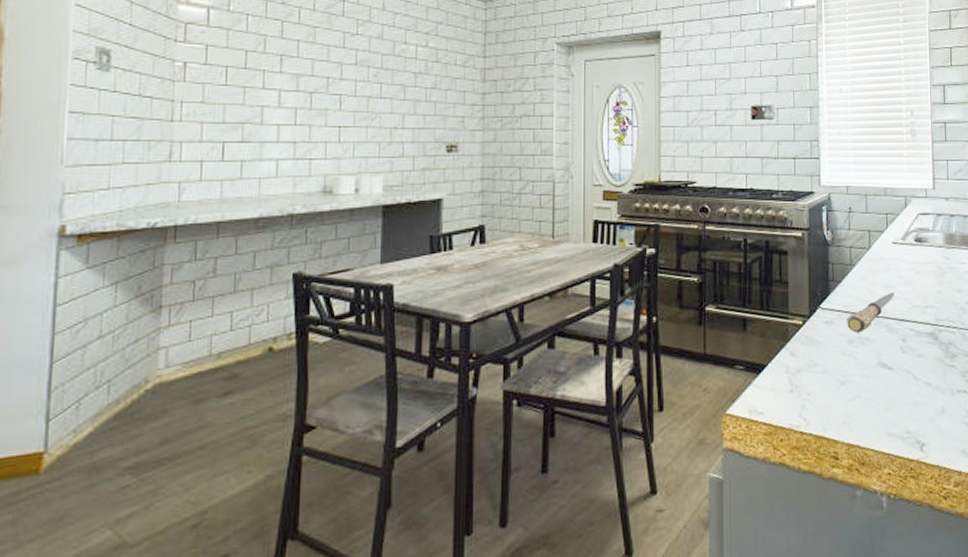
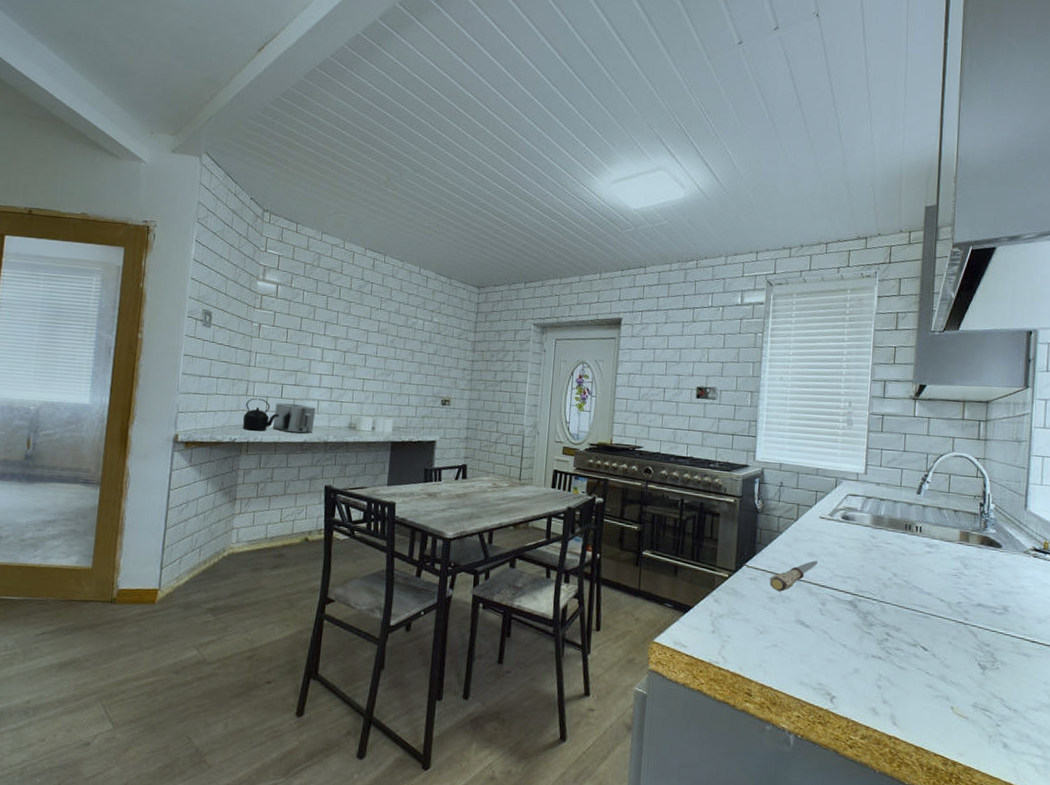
kettle: none [166,164,221,209] -> present [243,398,279,431]
toaster: none [211,167,274,208] -> present [272,402,316,434]

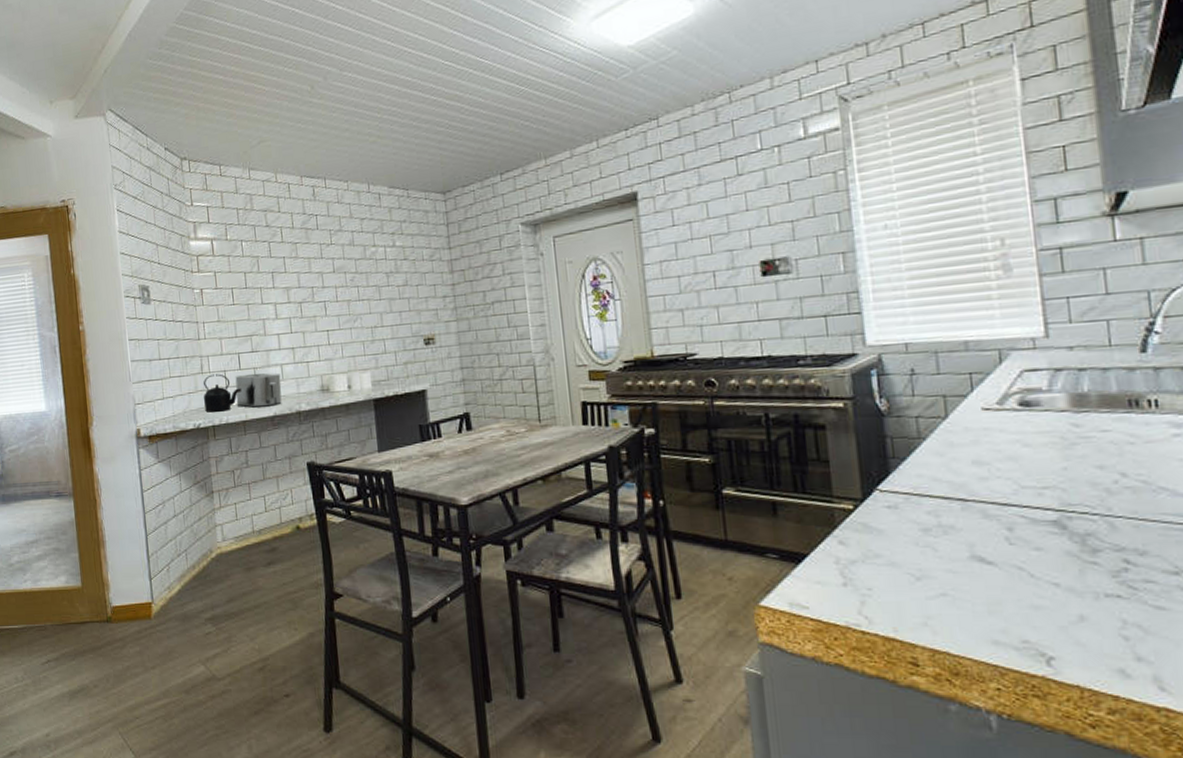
knife: present [769,561,817,592] -> none [917,470,990,520]

